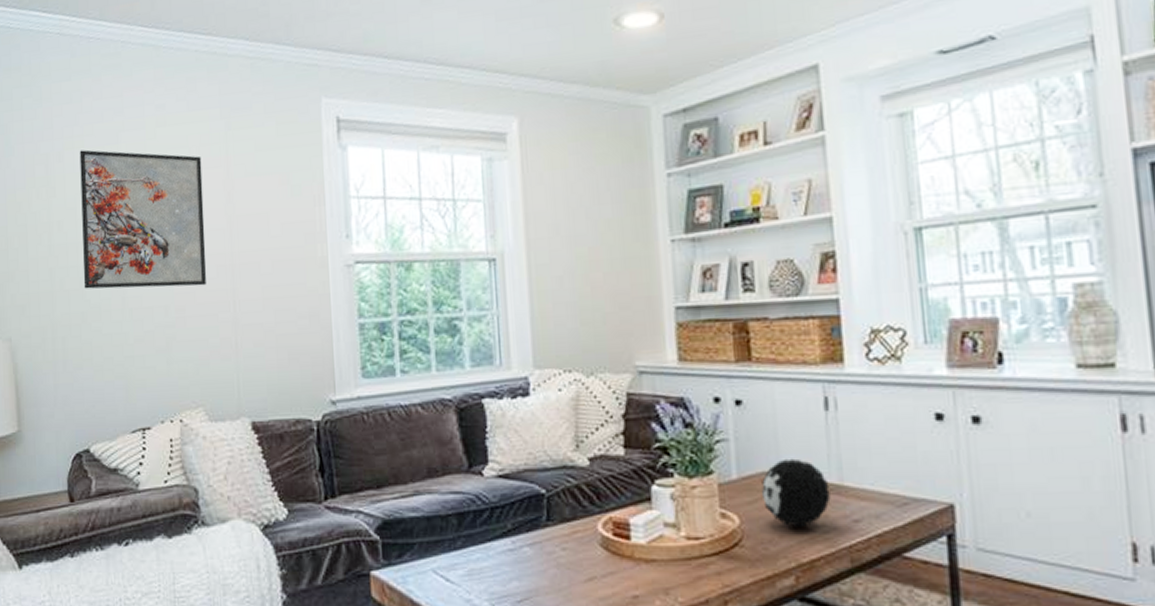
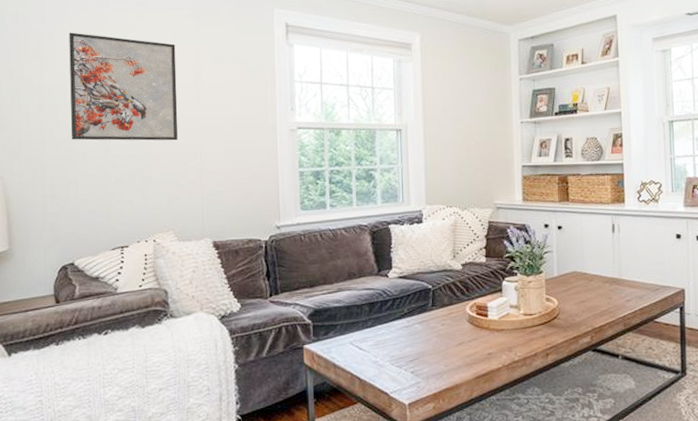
decorative orb: present [761,458,831,528] -> none [572,262,614,306]

